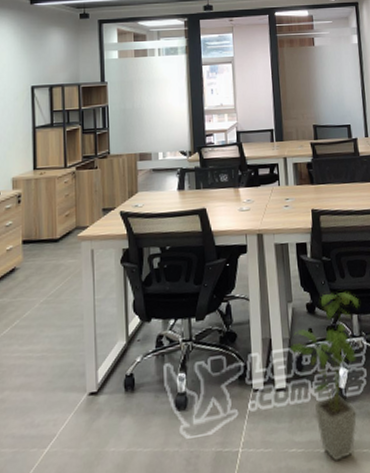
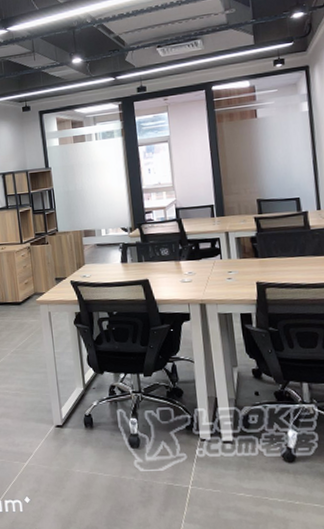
house plant: present [289,291,360,462] -> none [236,361,311,510]

